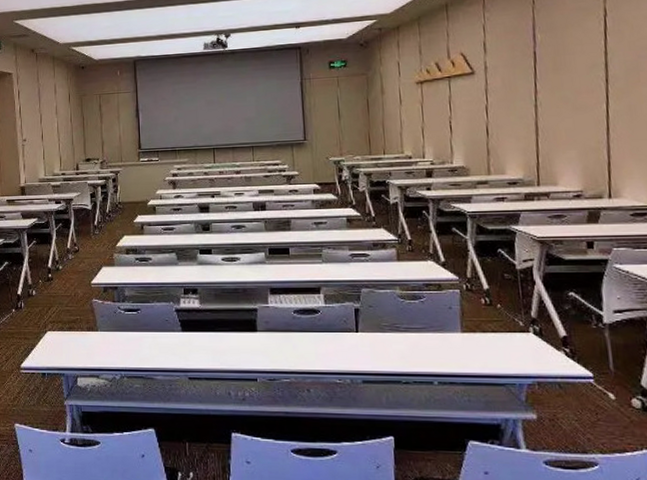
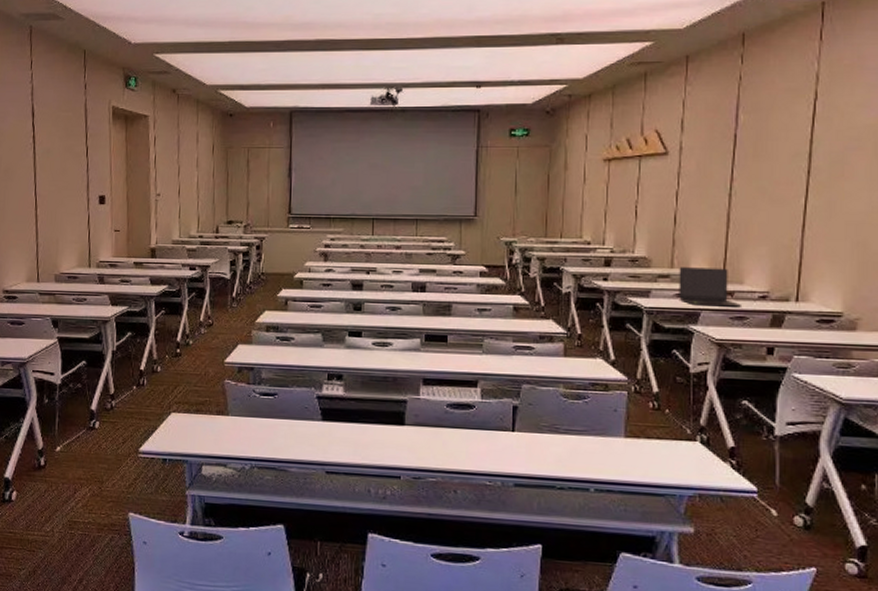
laptop: none [496,172,558,208] -> present [679,267,741,307]

